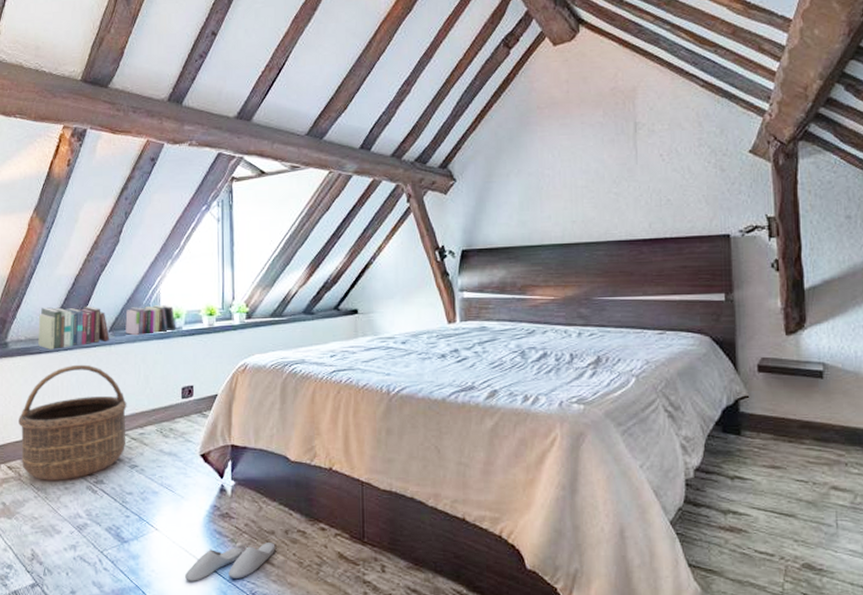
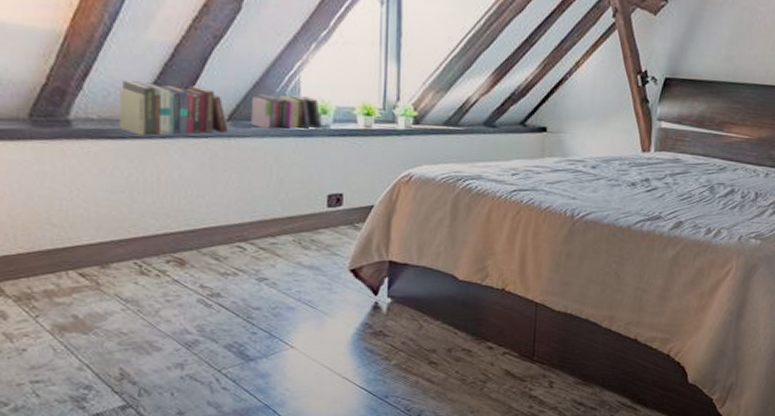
basket: present [18,364,127,480] -> none [93,156,253,292]
slippers: present [185,543,276,581] -> none [328,361,436,399]

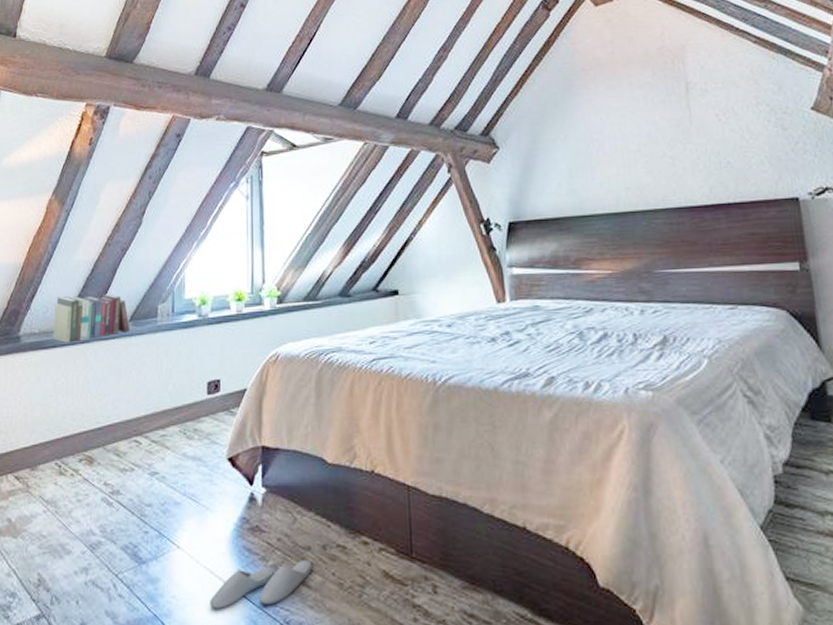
books: present [251,94,322,131] -> none [147,291,202,326]
slippers: none [328,361,436,399] -> present [210,560,312,609]

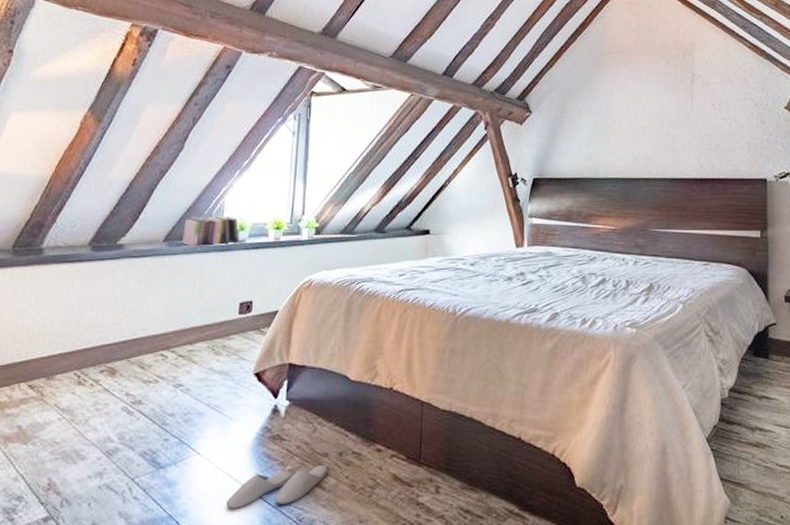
books: present [53,293,131,343] -> none [79,213,164,258]
books: none [147,291,202,326] -> present [182,216,239,247]

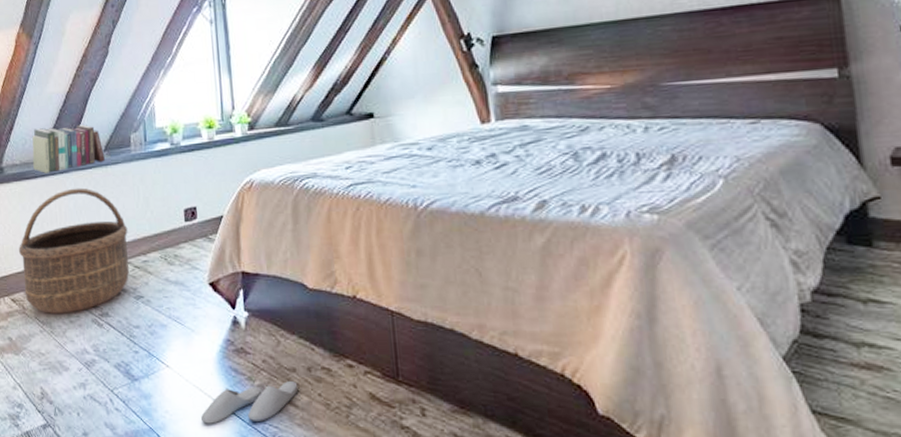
basket: none [46,275,177,401] -> present [19,187,129,313]
books: none [79,213,164,258] -> present [32,124,106,173]
books: present [182,216,239,247] -> none [120,119,174,155]

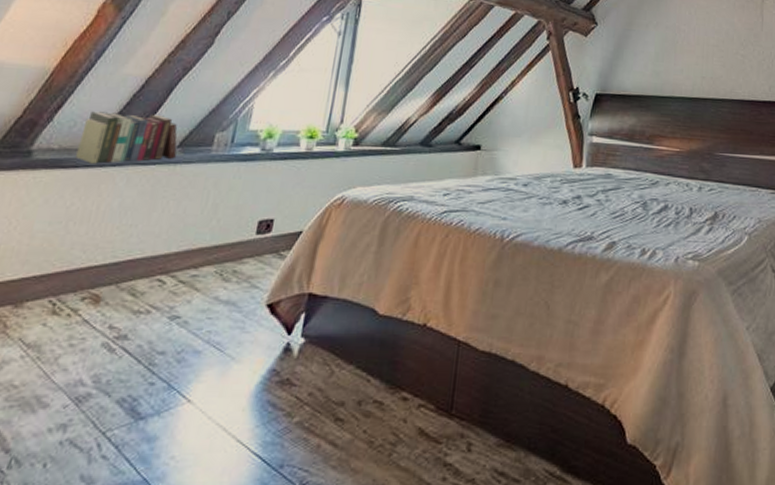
basket: present [19,187,129,313] -> none [12,184,183,335]
slippers: present [201,381,299,424] -> none [215,417,343,471]

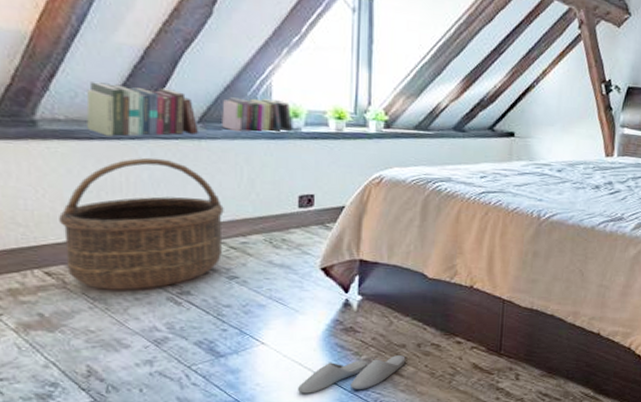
basket: none [12,184,183,335] -> present [59,157,224,290]
books: none [199,120,267,156] -> present [222,97,293,133]
slippers: none [215,417,343,471] -> present [298,355,406,393]

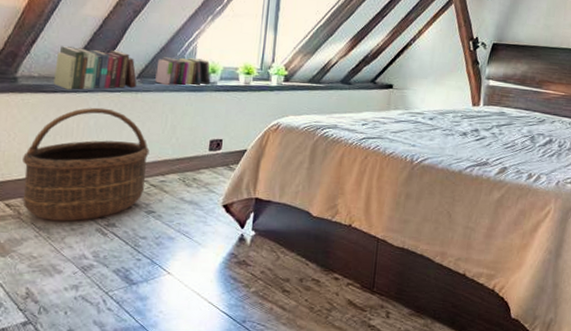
slippers: present [298,355,406,393] -> none [194,289,289,323]

